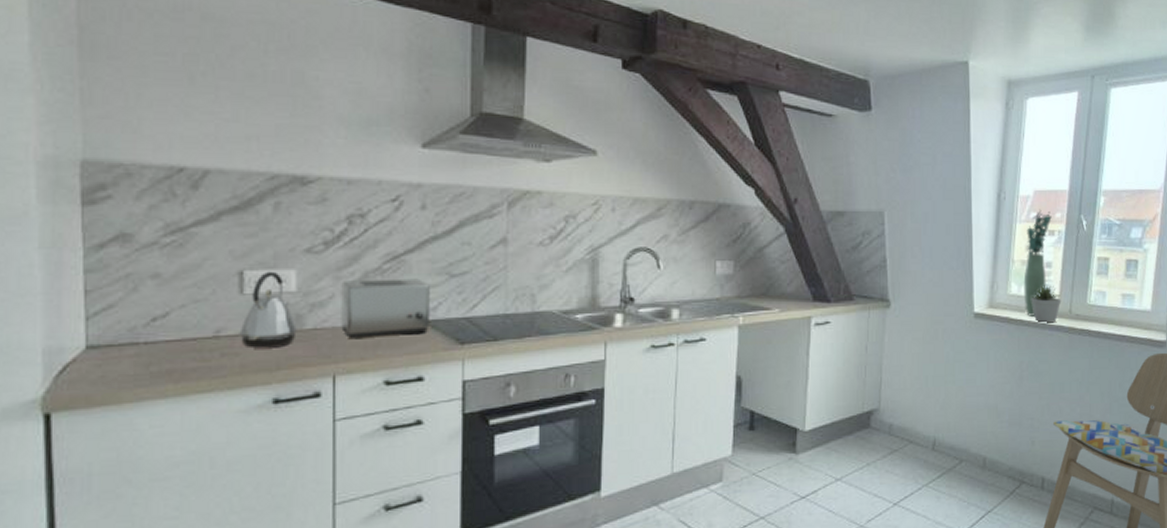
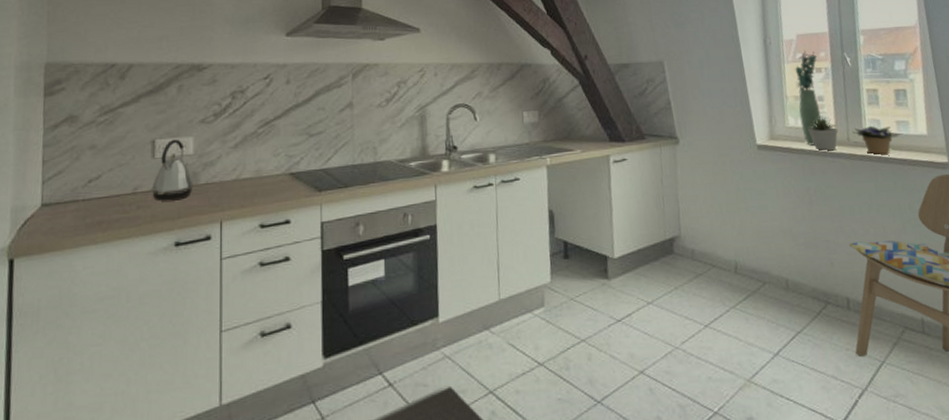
toaster: present [341,278,430,340] -> none [226,139,294,191]
potted flower: none [1076,298,1126,329] -> present [852,126,902,155]

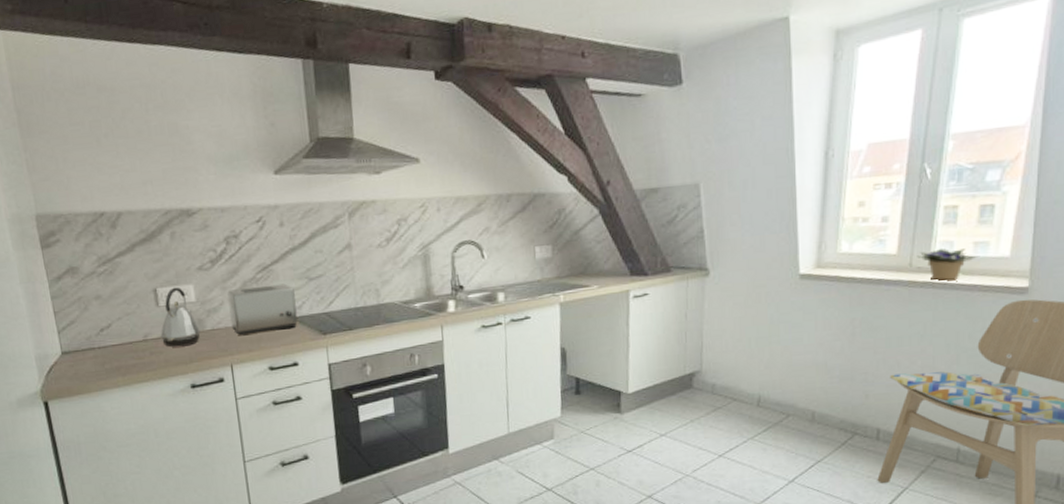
toaster: none [226,139,294,191] -> present [227,283,298,336]
vase: present [795,50,822,146] -> none [855,162,889,273]
potted plant: present [807,116,839,151] -> none [863,239,900,279]

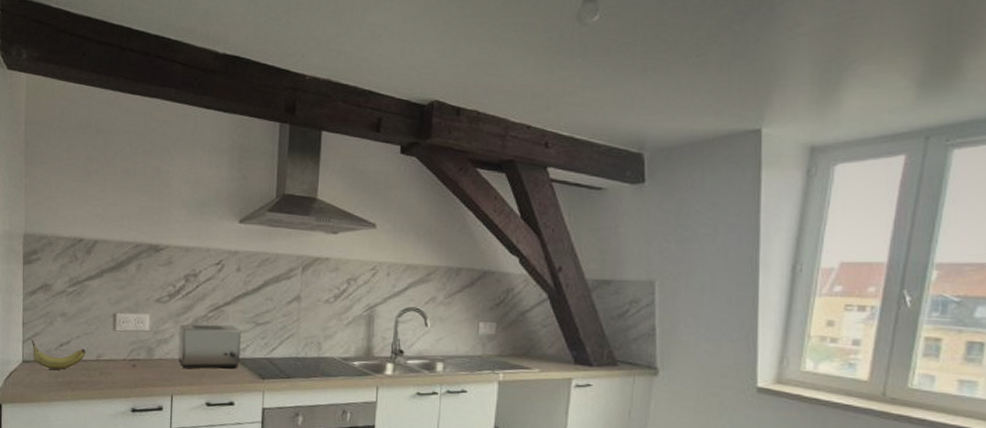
fruit: none [67,327,130,357] -> present [31,338,85,370]
kettle: present [160,287,201,348] -> none [112,314,149,371]
potted flower: present [917,248,979,281] -> none [891,382,964,417]

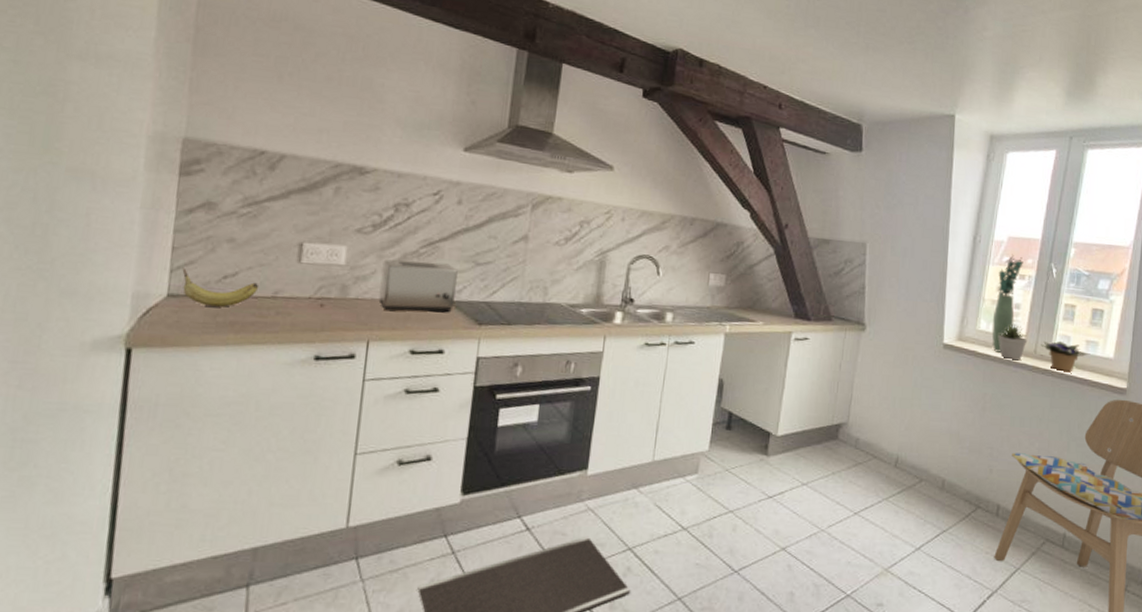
vase: none [821,282,863,396] -> present [991,254,1023,353]
potted plant: none [830,364,872,405] -> present [998,324,1028,361]
potted flower: none [891,382,964,417] -> present [1041,341,1089,372]

